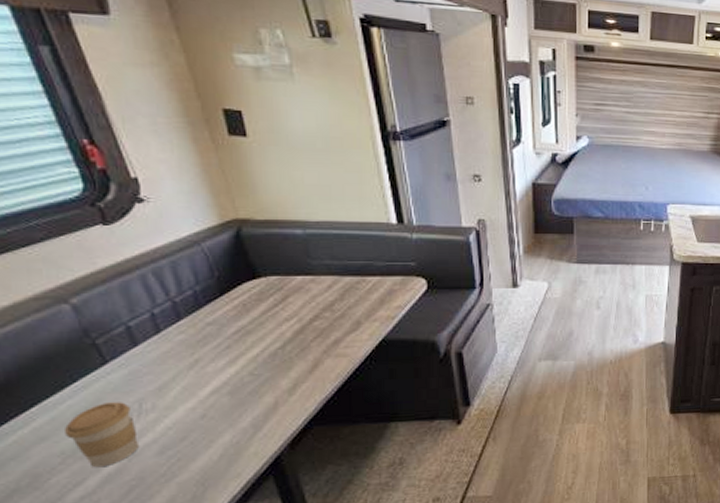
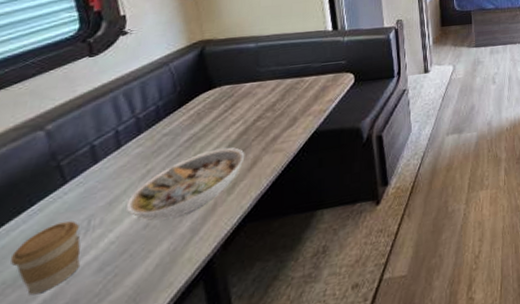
bowl: none [177,345,304,412] -> present [125,147,245,221]

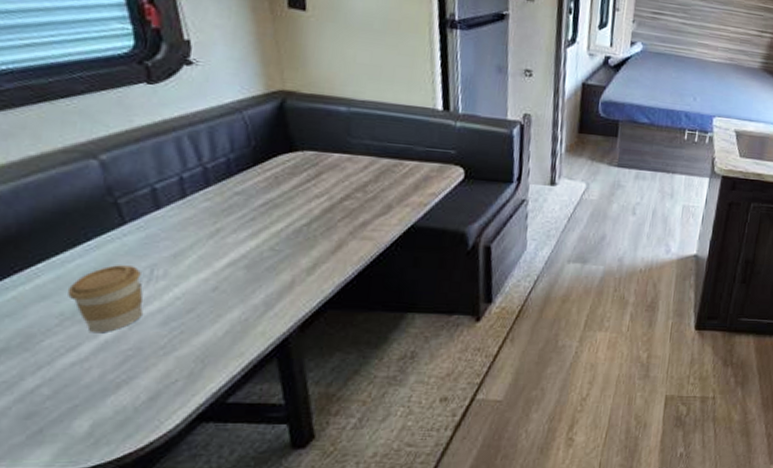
bowl: present [125,147,245,221] -> none [192,221,329,286]

